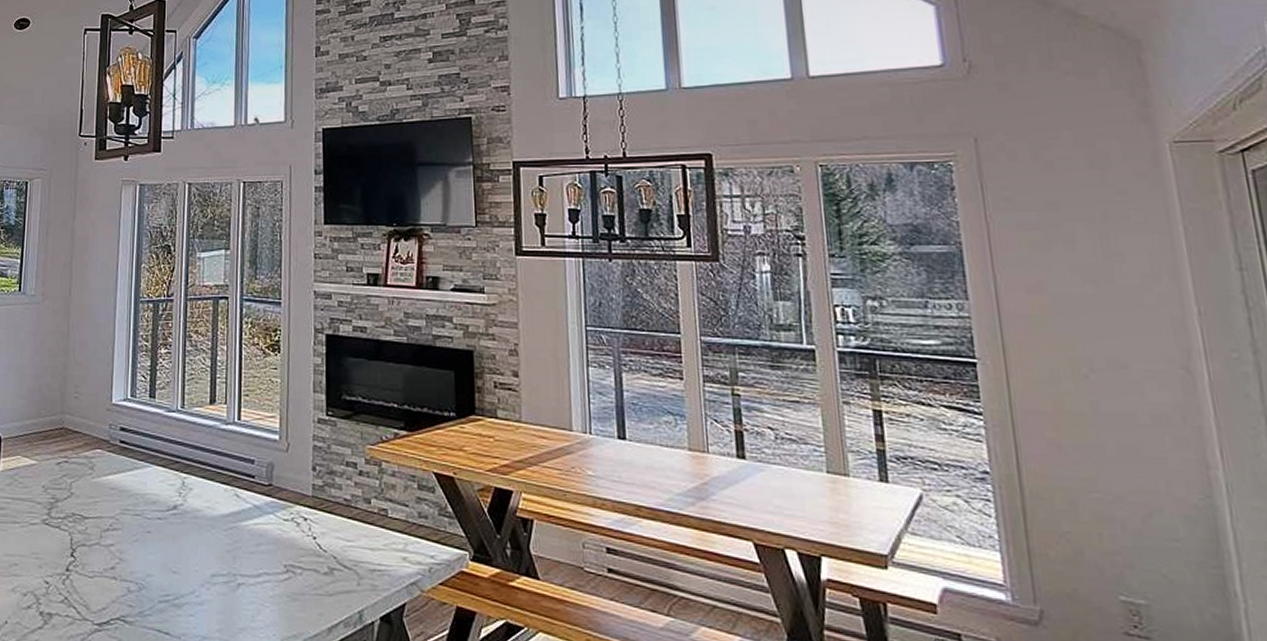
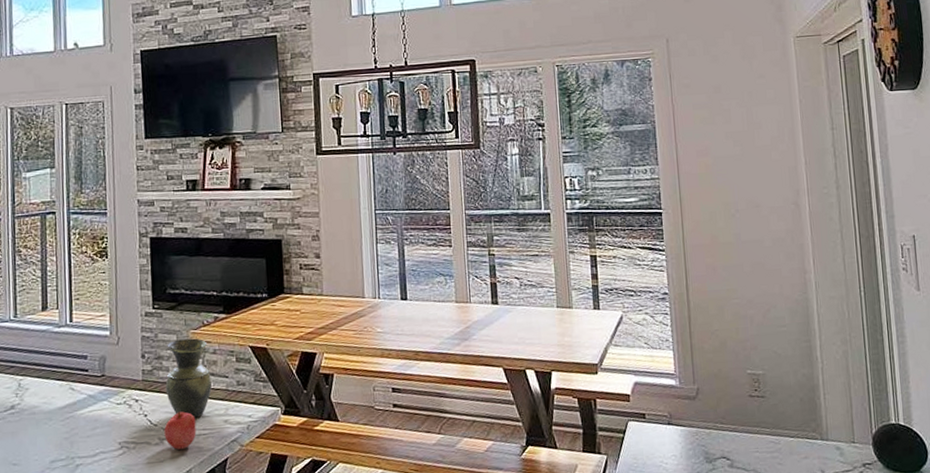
apple: none [334,539,371,584] -> present [164,411,197,450]
vase: none [337,454,389,549] -> present [165,338,212,418]

